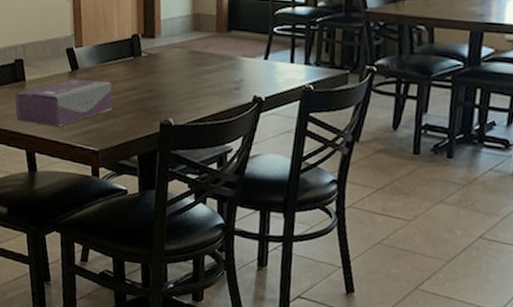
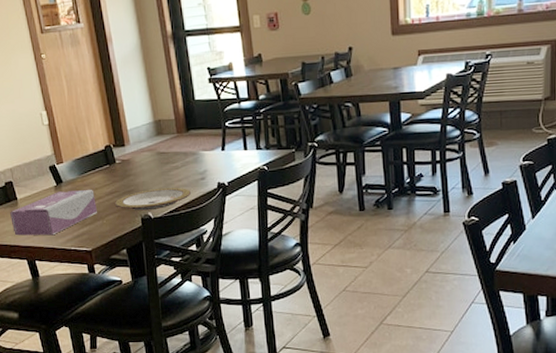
plate: none [132,92,222,116] -> present [114,187,192,211]

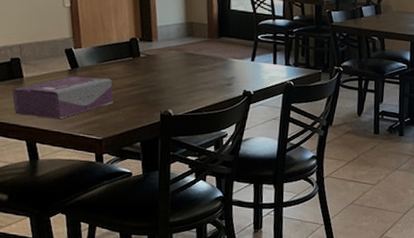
plate: present [114,187,192,211] -> none [133,87,216,108]

